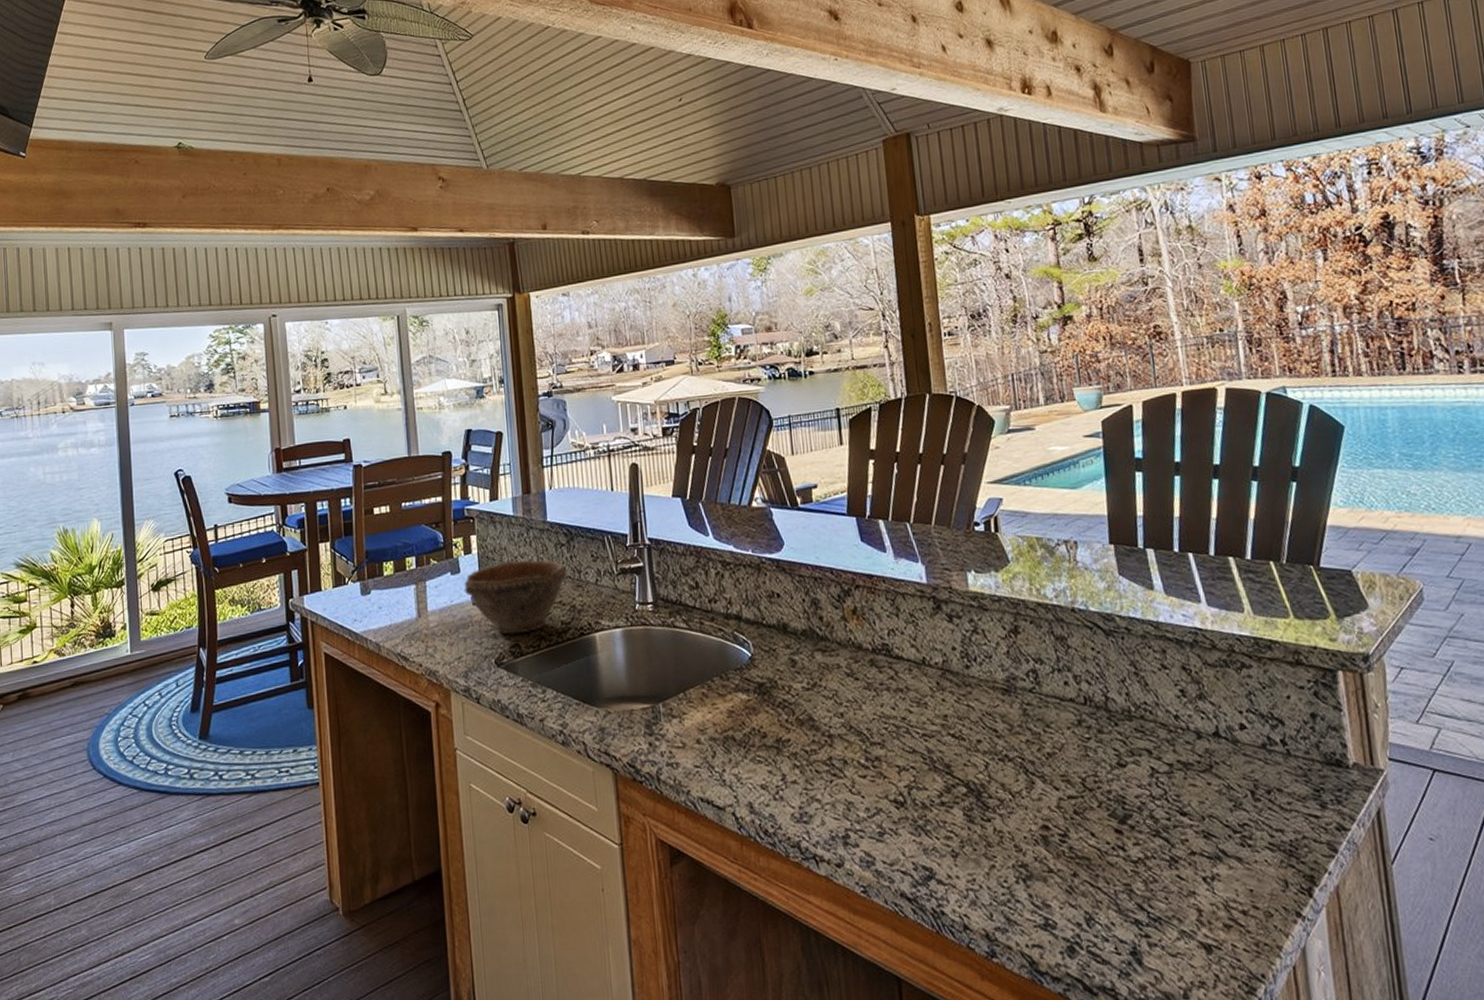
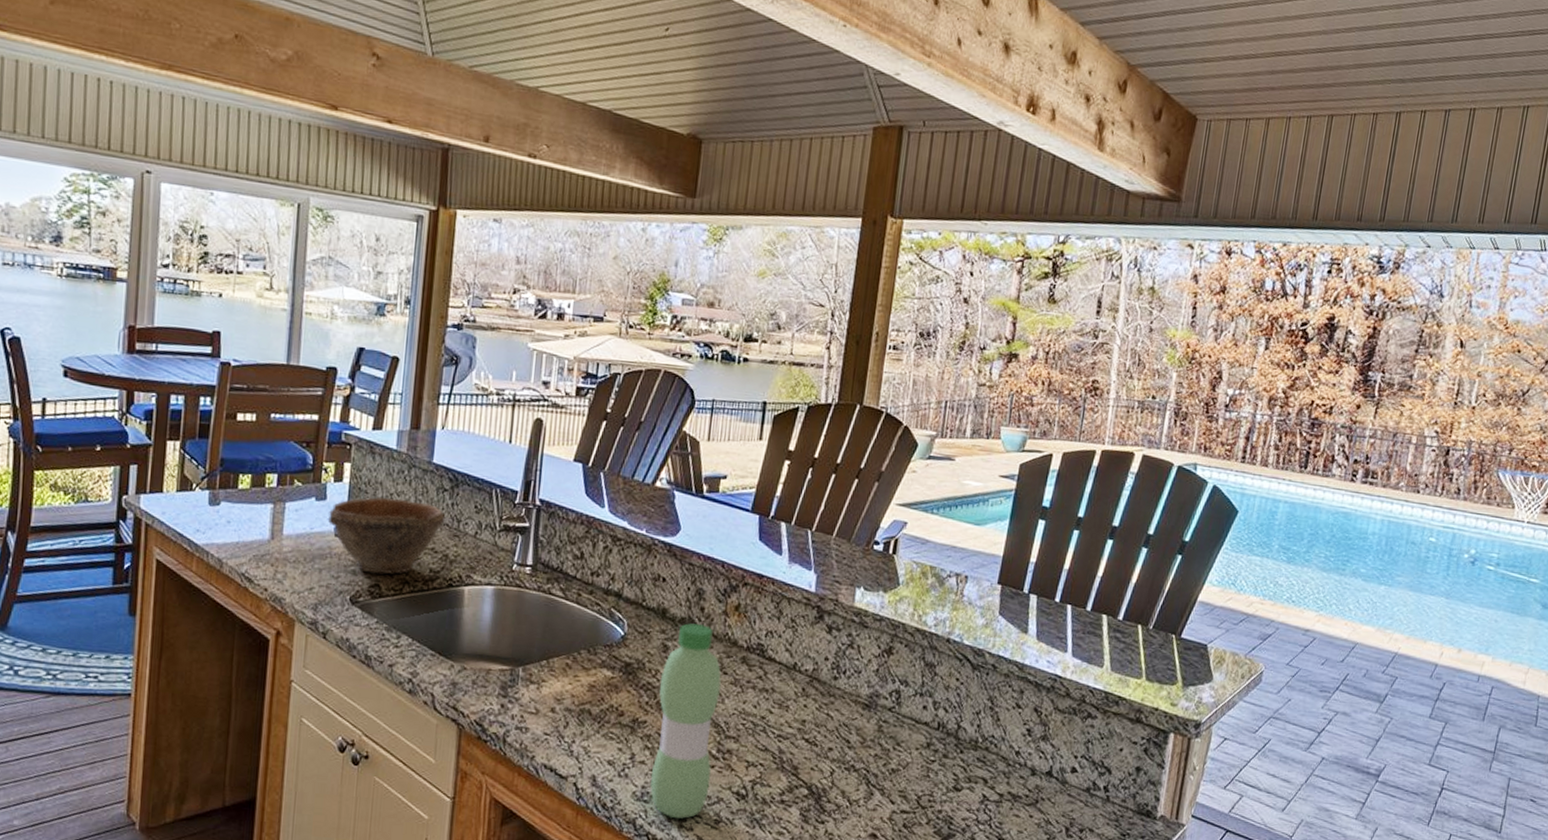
water bottle: none [795,633,867,837] -> present [650,623,722,819]

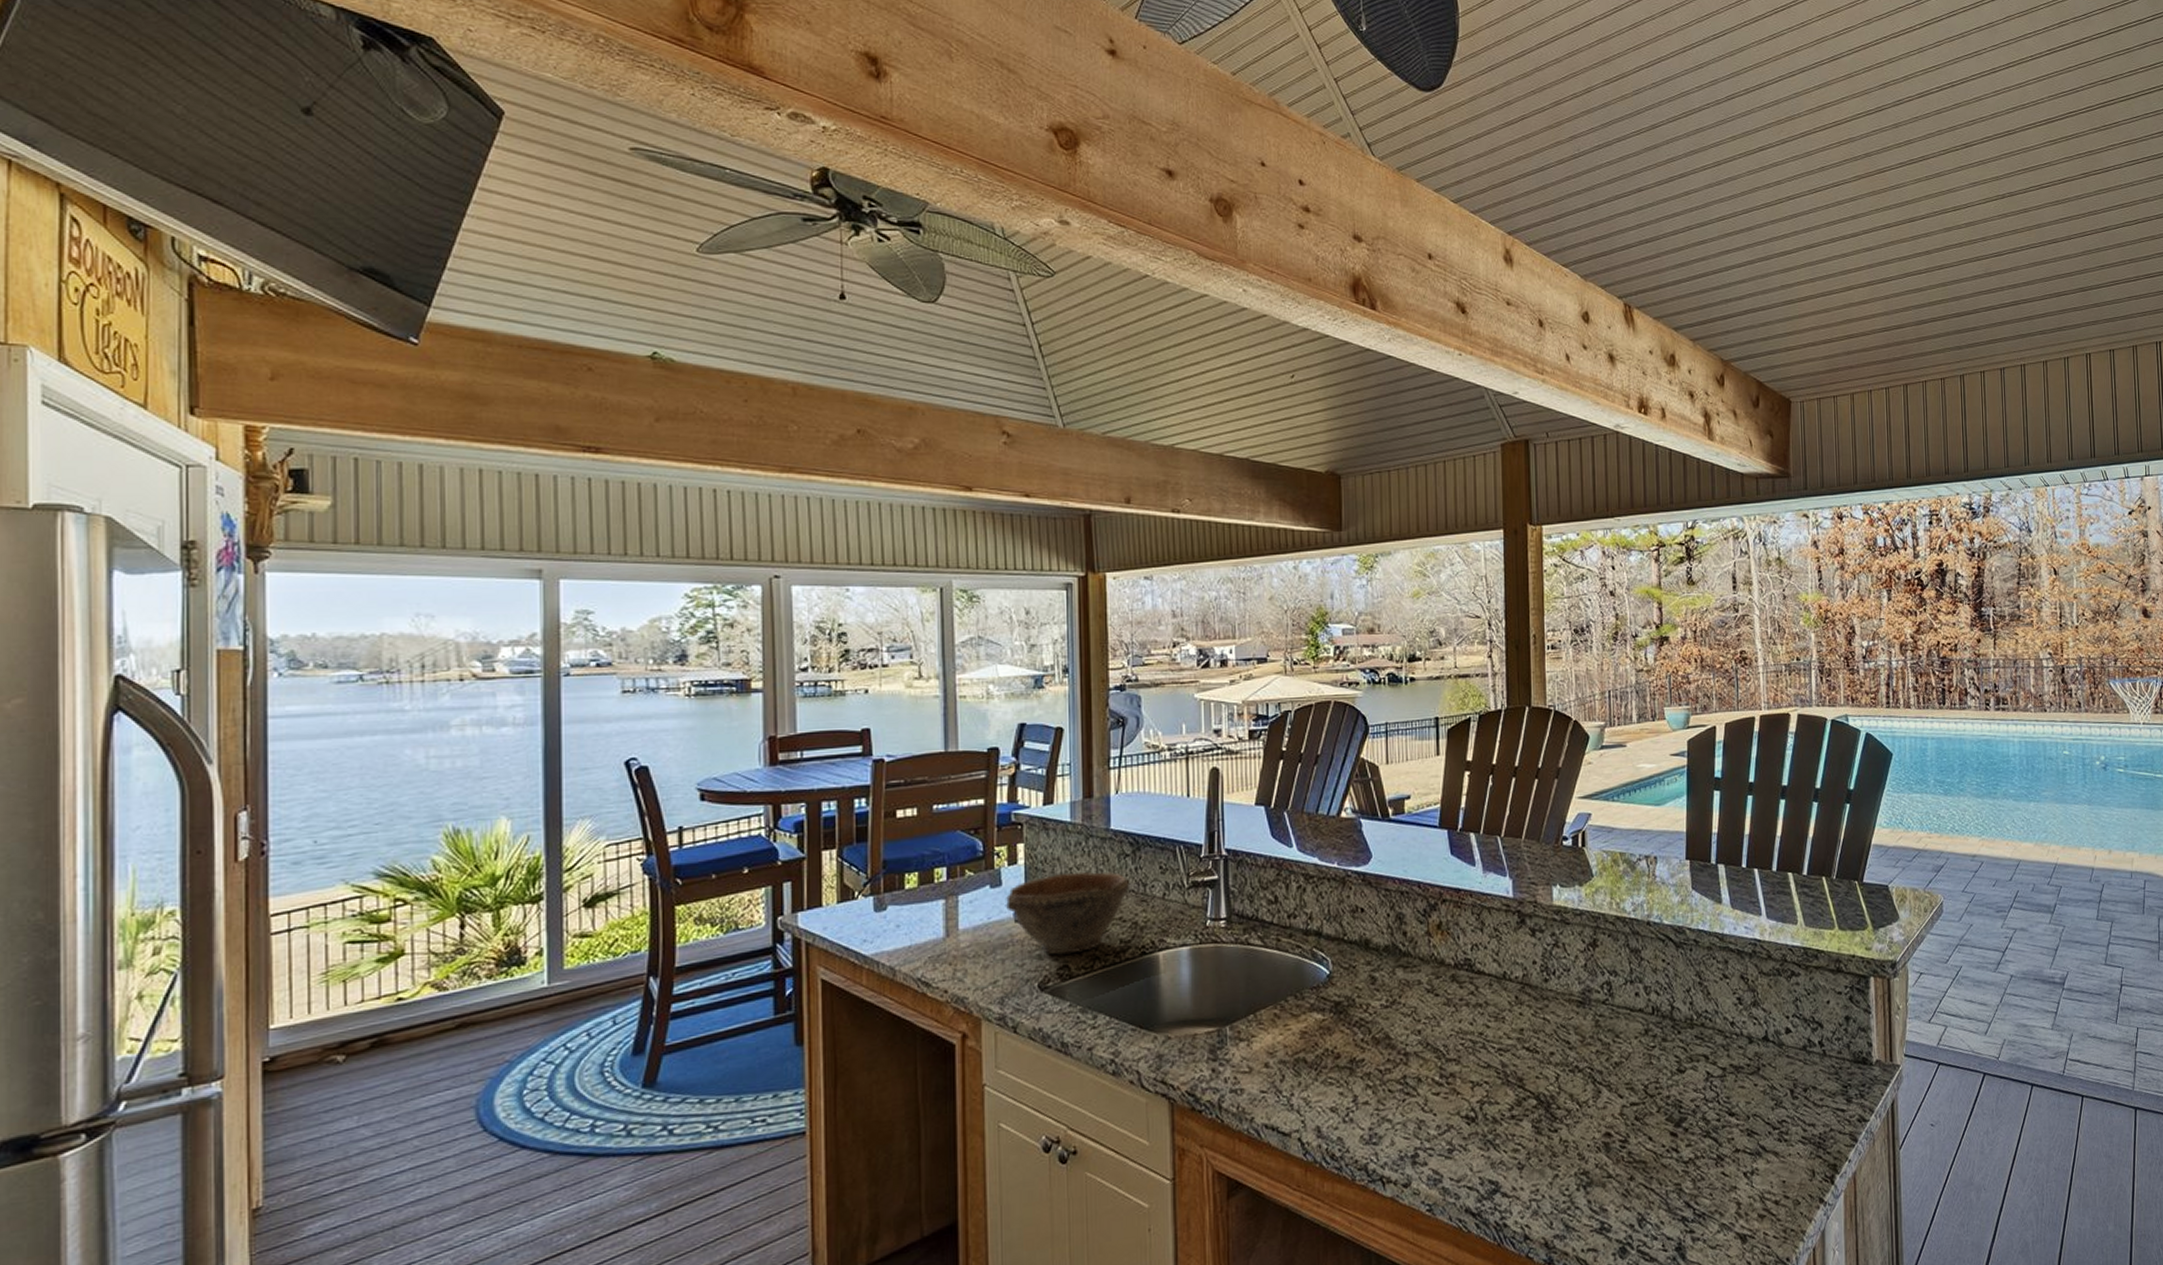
water bottle: present [650,623,722,819] -> none [1373,949,1438,1157]

